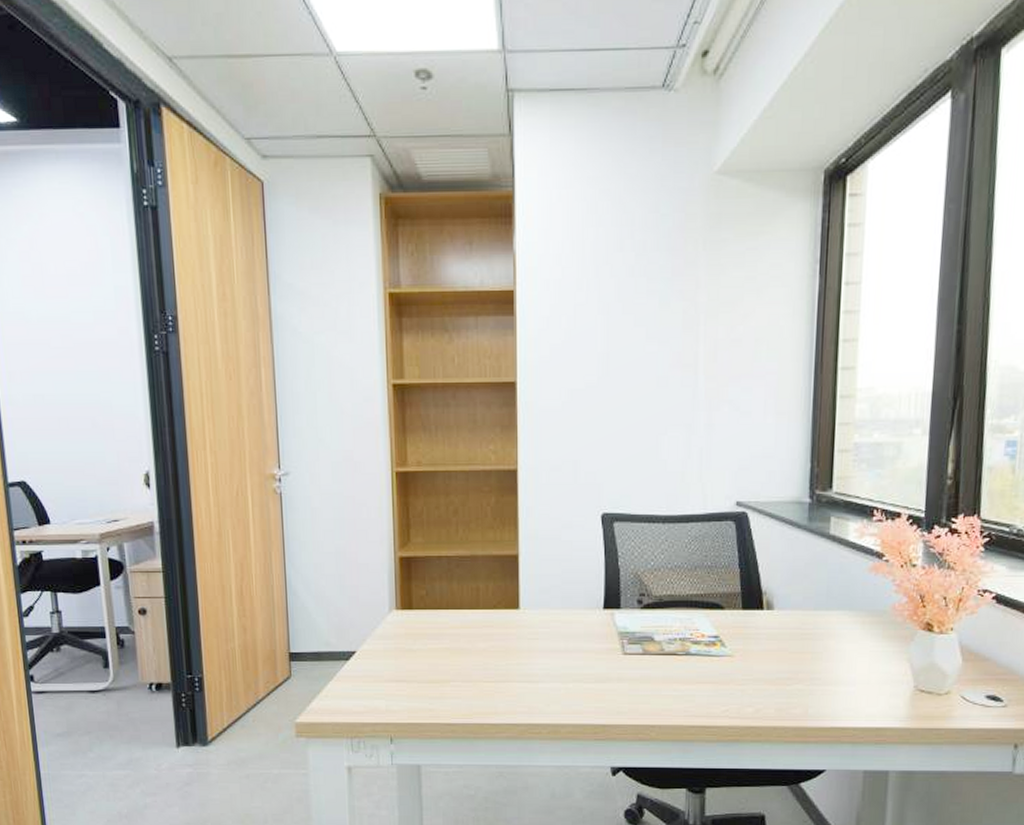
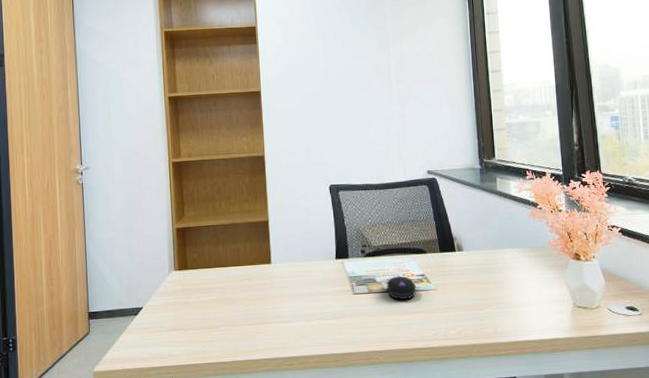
computer mouse: none [667,635,707,666] -> present [386,275,417,301]

